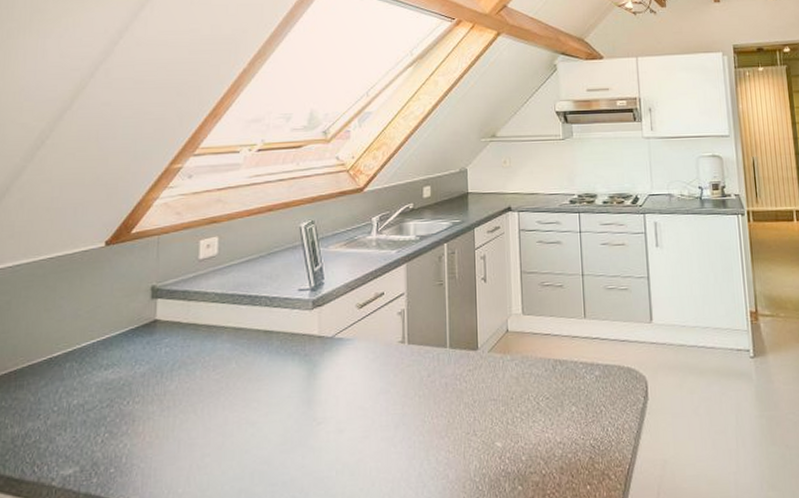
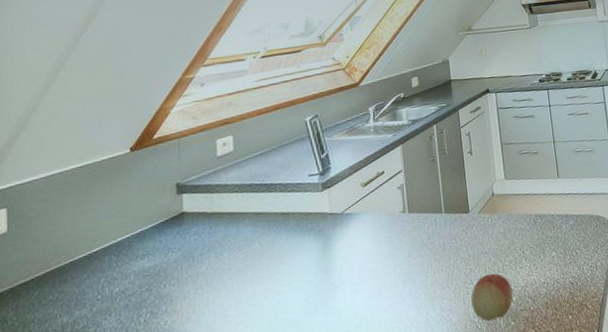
fruit: none [473,425,522,483] -> present [471,273,513,322]

